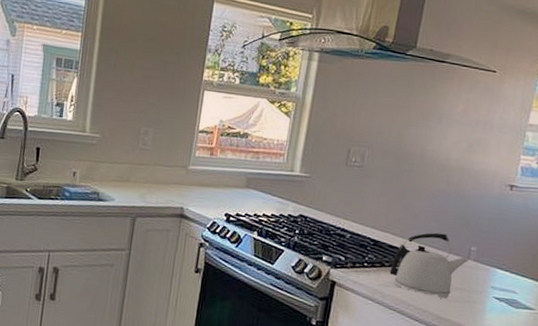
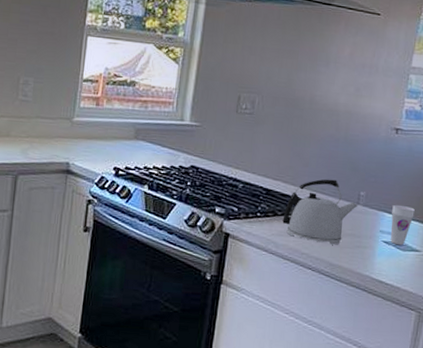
cup: none [502,261,530,303] -> present [390,204,416,246]

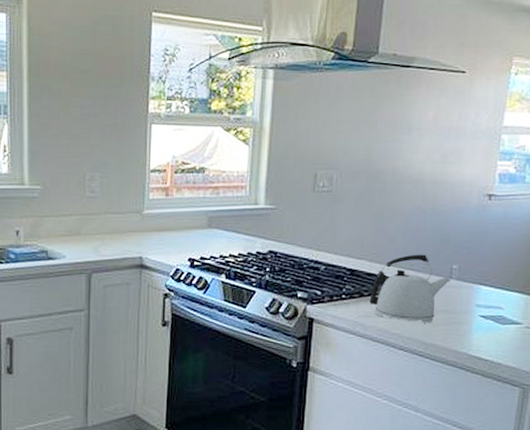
cup: present [390,204,416,246] -> none [487,276,515,319]

